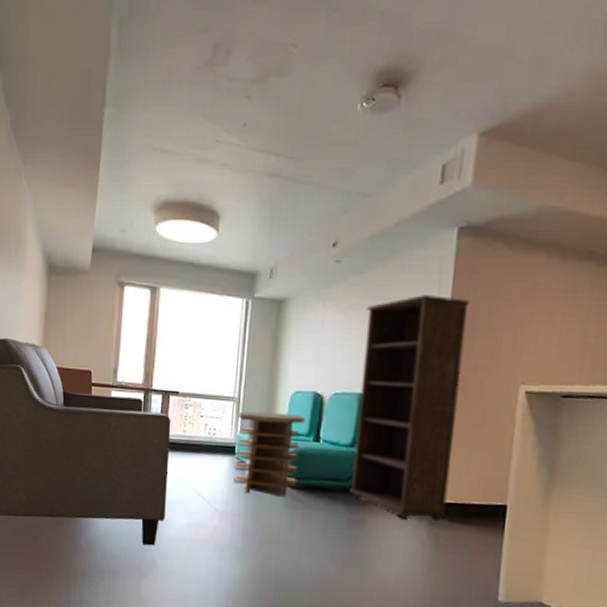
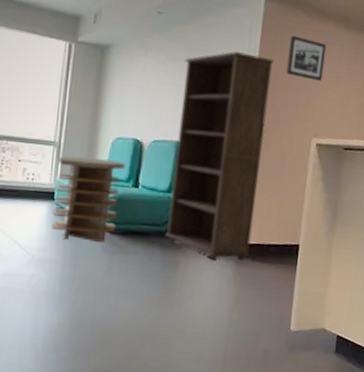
picture frame: none [485,271,536,320] -> present [286,35,327,81]

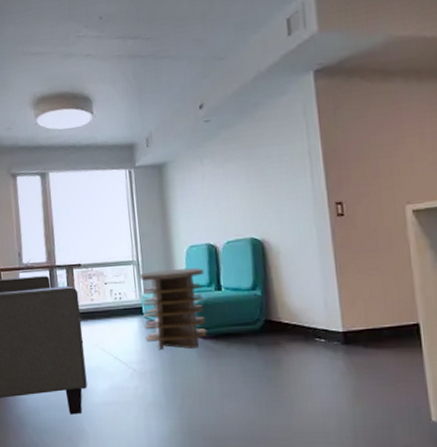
bookcase: present [165,51,274,261] -> none [242,134,361,353]
picture frame: present [286,35,327,81] -> none [353,103,401,146]

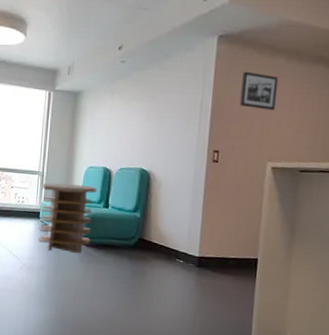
picture frame: none [353,103,401,146] -> present [239,71,278,110]

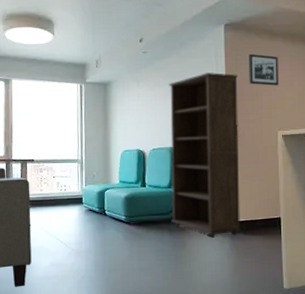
side table: present [38,183,97,254] -> none [82,168,133,233]
bookcase: none [132,89,227,271] -> present [169,72,241,238]

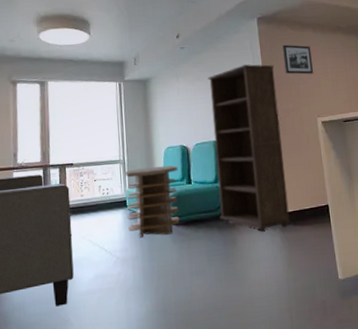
side table: none [82,168,133,233] -> present [125,165,180,238]

